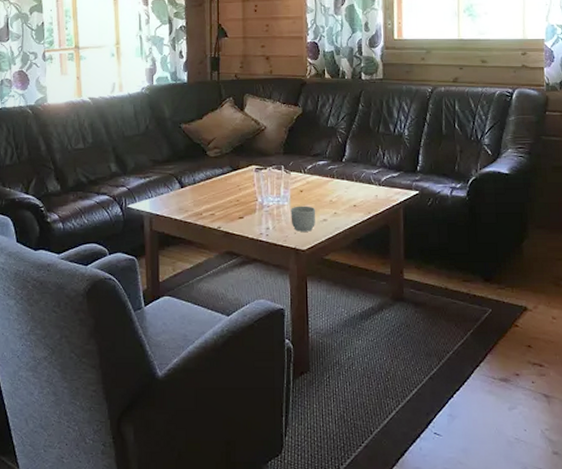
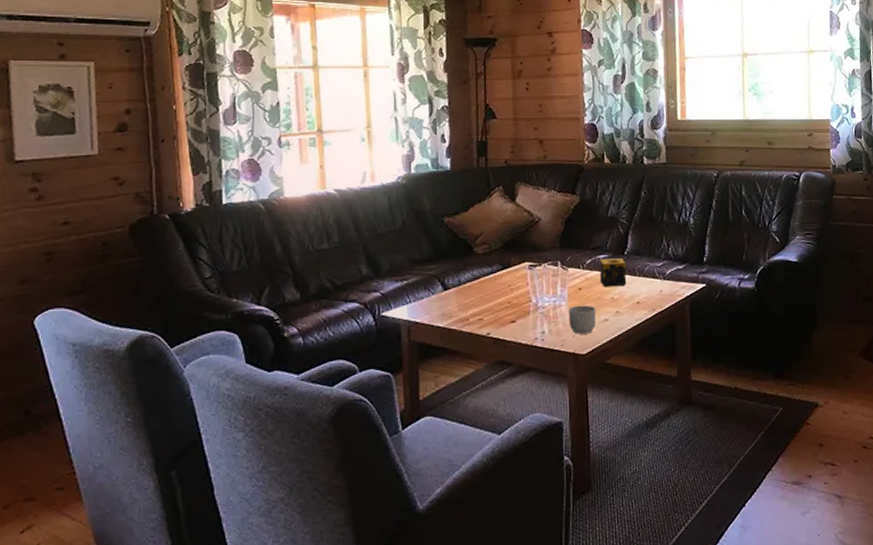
candle: none [320,165,344,191] -> present [600,258,627,287]

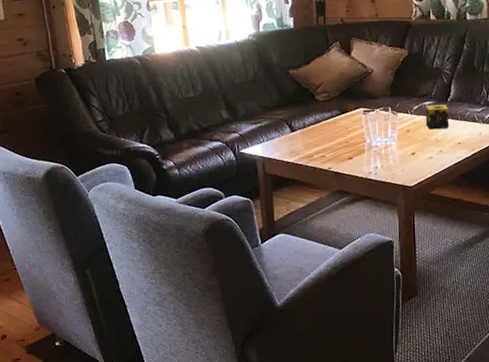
mug: present [568,305,597,334] -> none [398,145,422,169]

